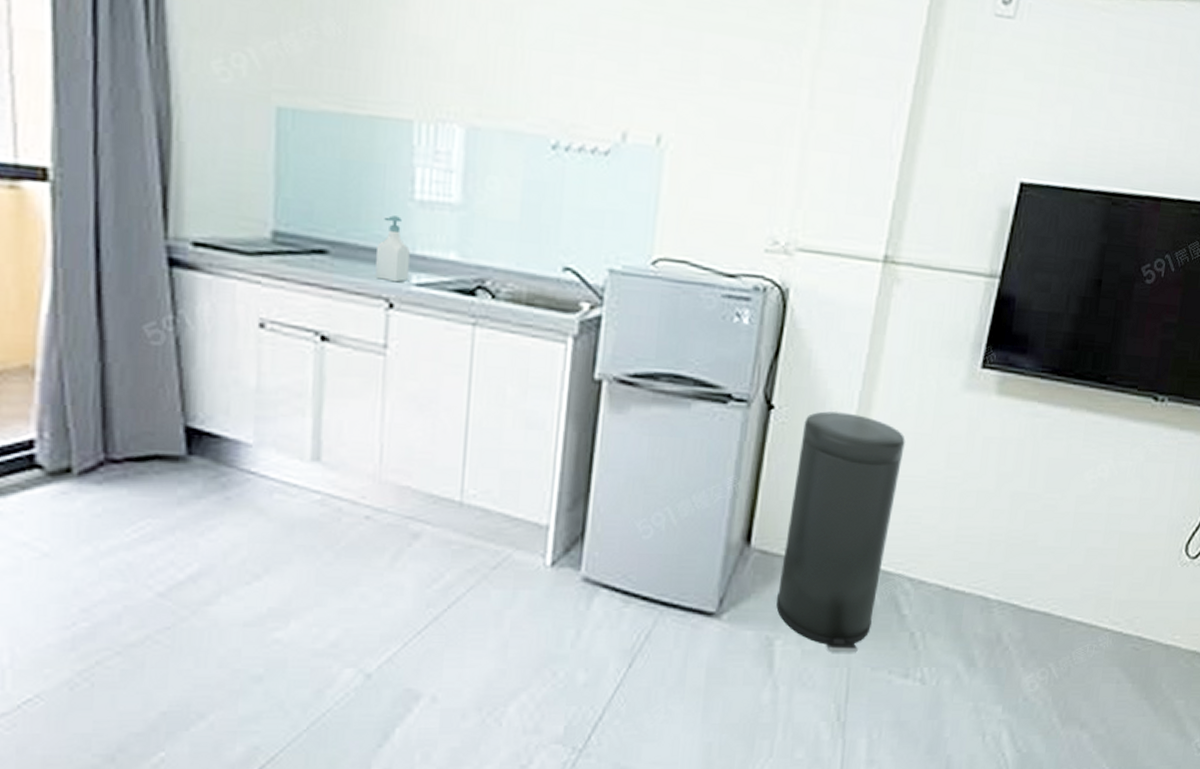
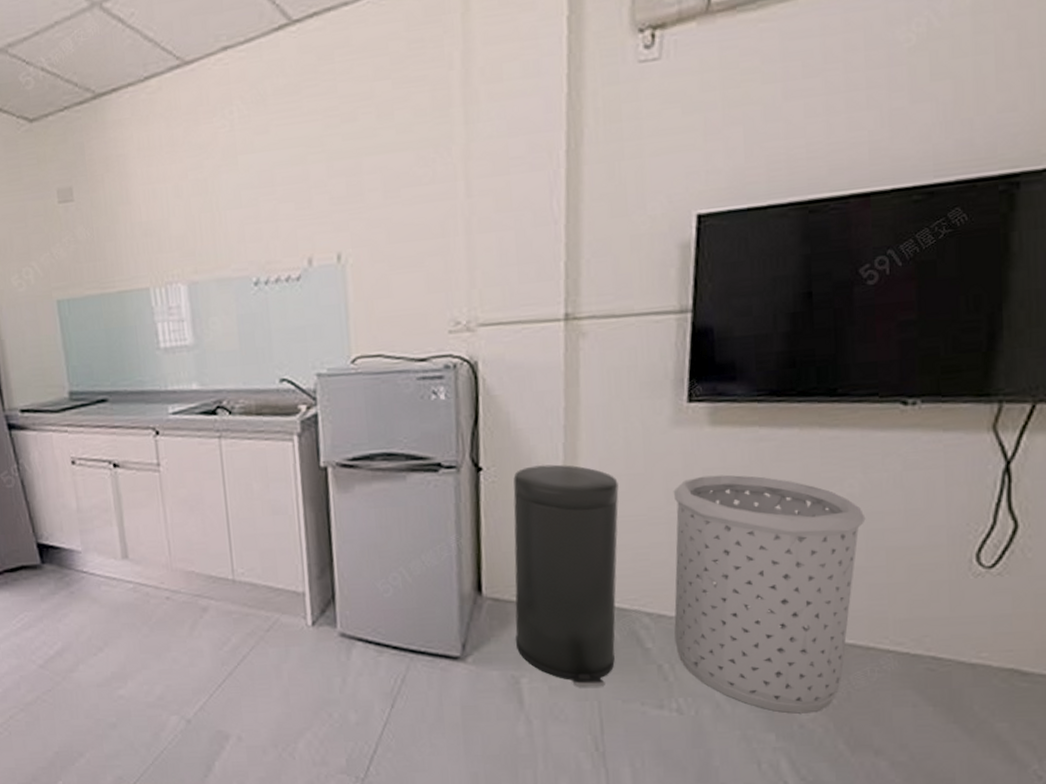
soap bottle: present [375,215,410,283] -> none [140,363,166,415]
laundry basket: none [930,444,1109,687] -> present [673,474,866,714]

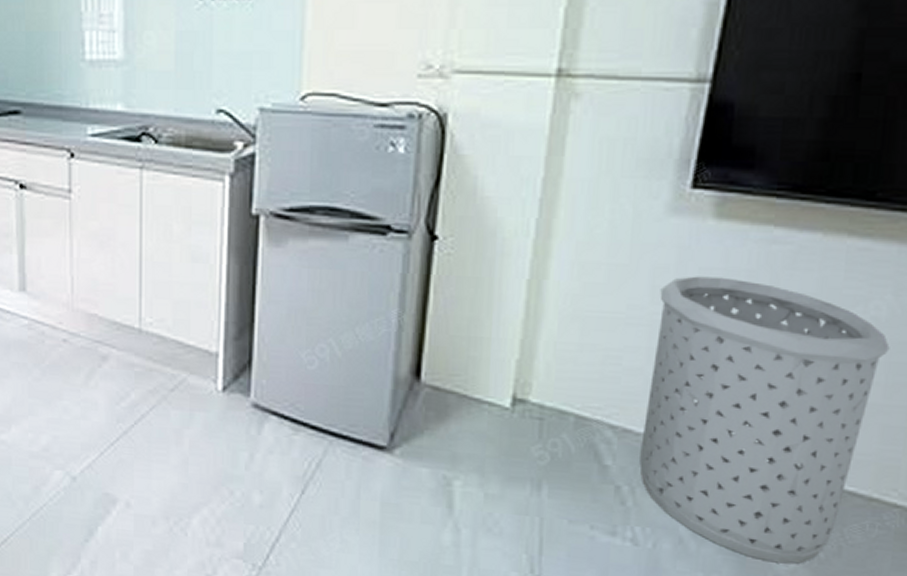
pedal bin: present [513,464,619,687] -> none [453,241,596,502]

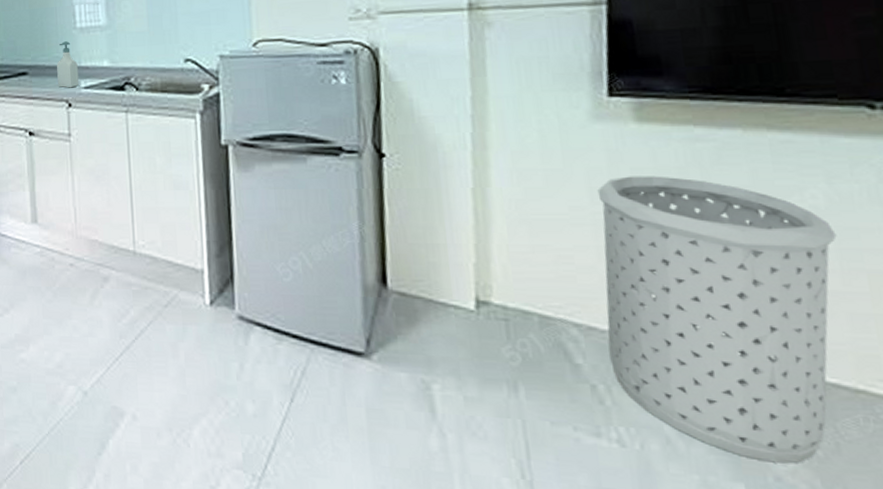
soap bottle: none [58,76,84,135] -> present [57,41,79,88]

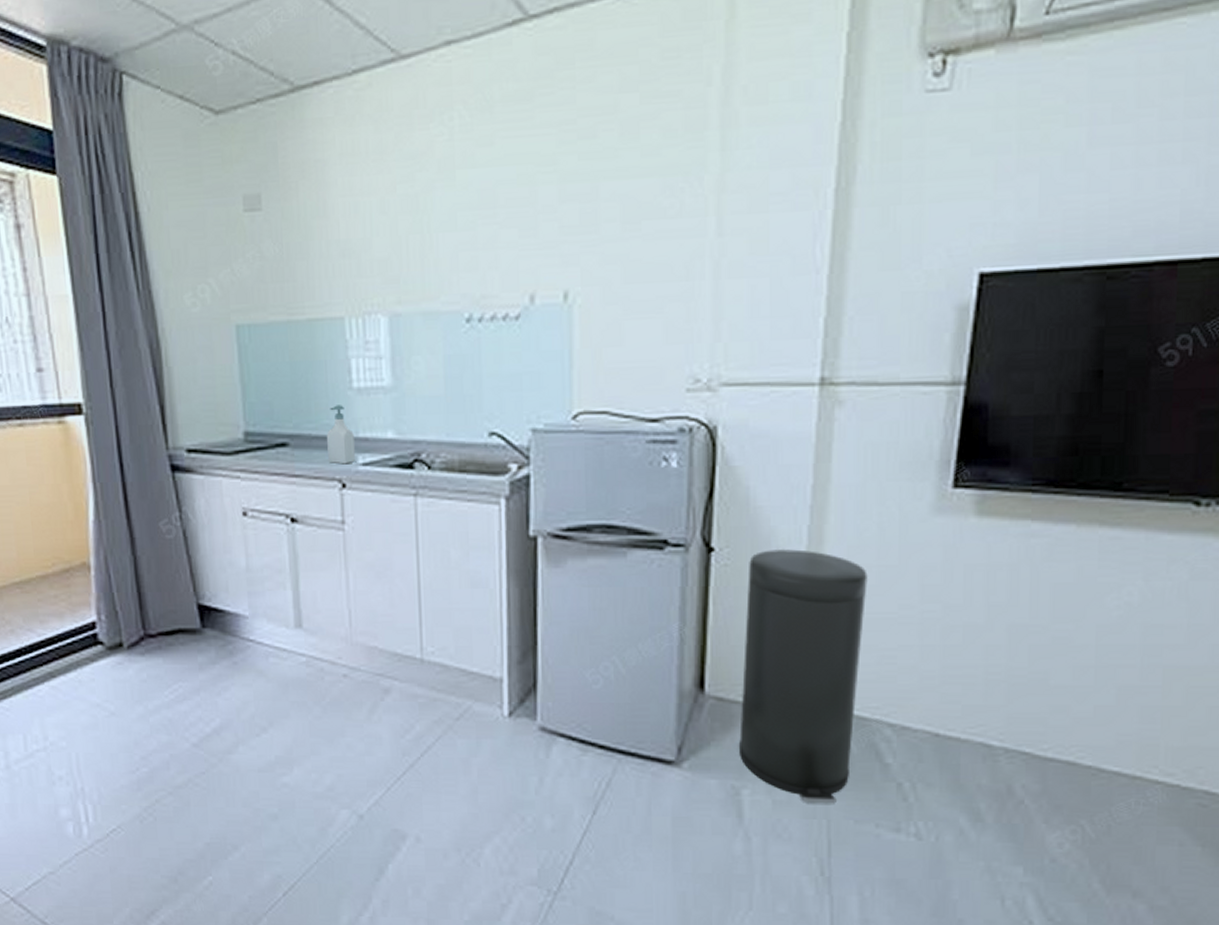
pedal bin: none [418,155,540,404] -> present [739,549,868,804]
laundry basket: present [597,176,837,464] -> none [919,572,1143,846]

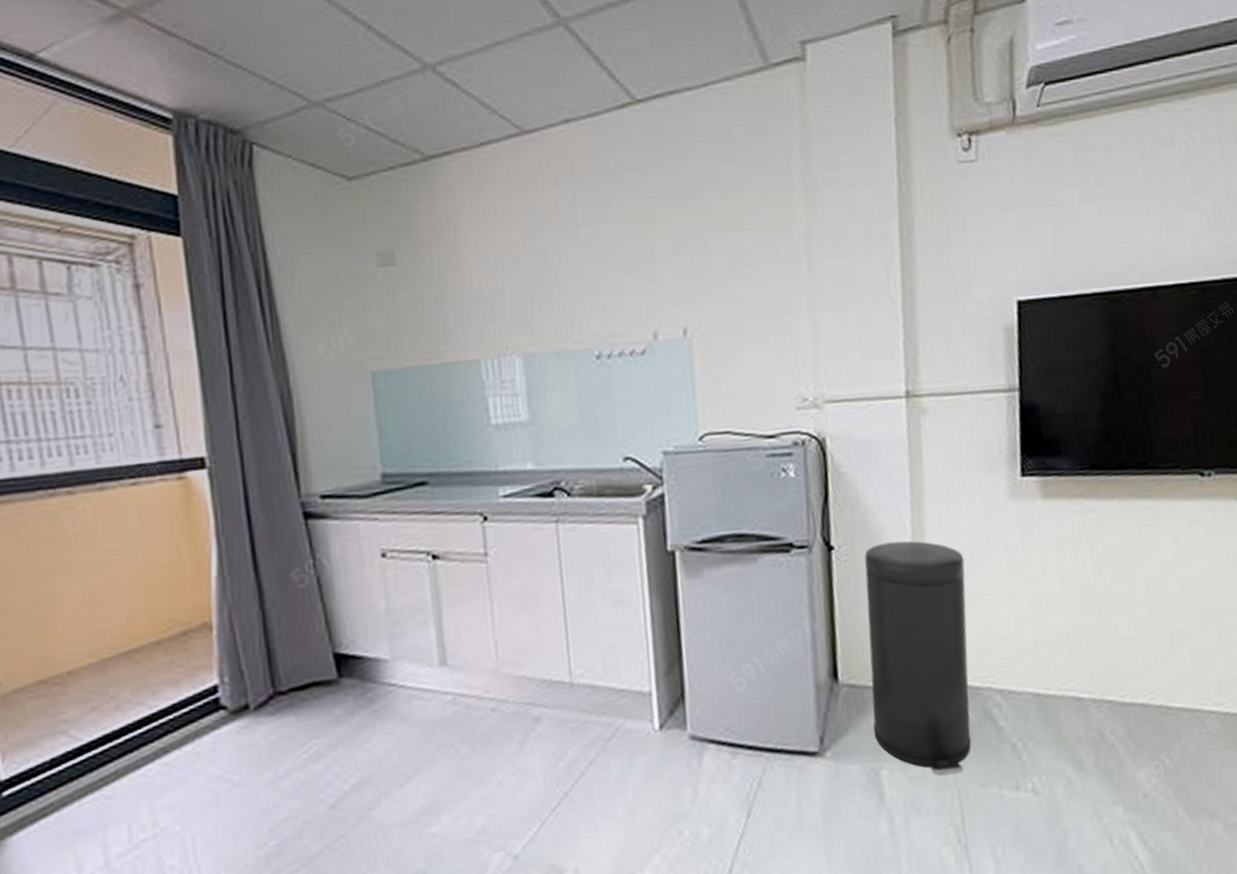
soap bottle: present [327,405,355,465] -> none [466,441,496,498]

